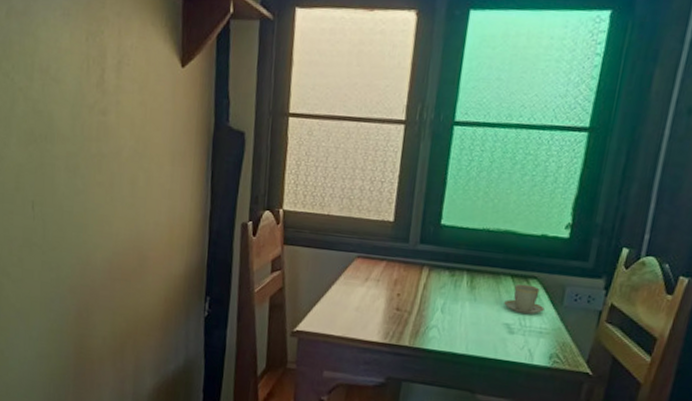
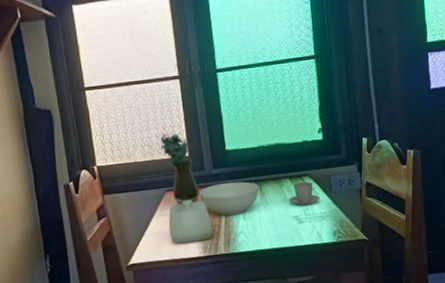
sugar bowl: none [348,272,402,325] -> present [168,199,213,244]
vase: none [362,185,396,278] -> present [160,131,199,205]
bowl: none [395,262,471,305] -> present [199,181,259,216]

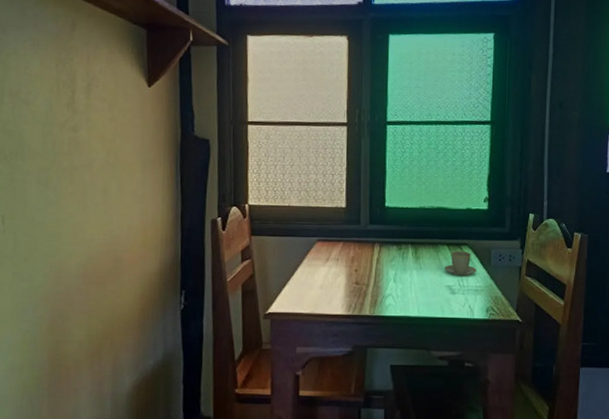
vase: present [160,131,199,205] -> none [318,178,351,258]
sugar bowl: present [168,199,213,244] -> none [314,253,360,299]
bowl: present [199,181,259,216] -> none [351,241,415,276]

